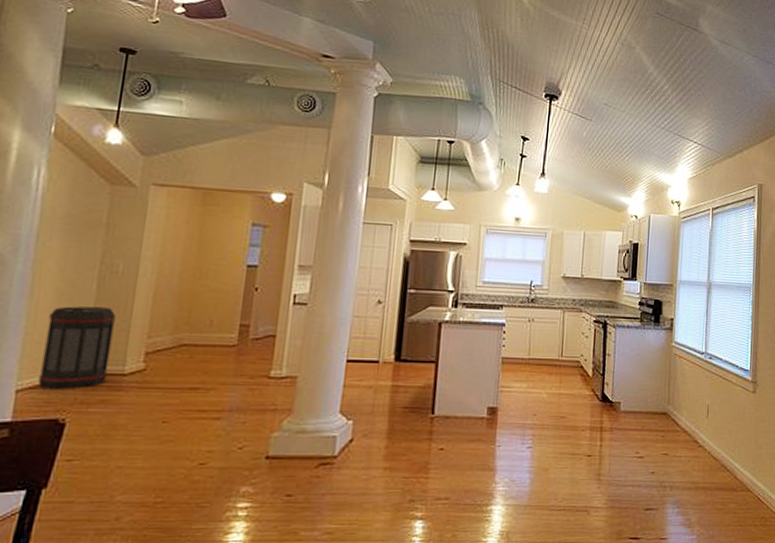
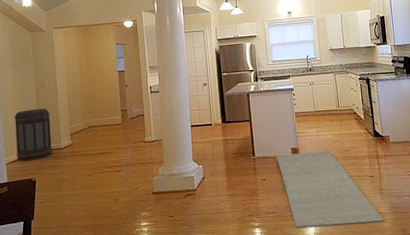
rug: none [464,415,597,524] -> present [276,151,384,229]

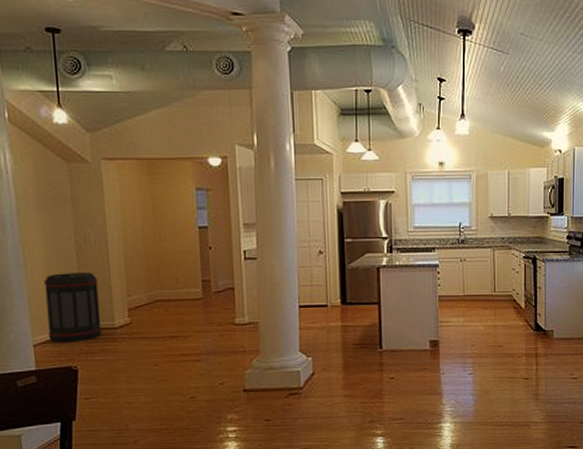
rug: present [276,151,384,229] -> none [409,346,536,439]

